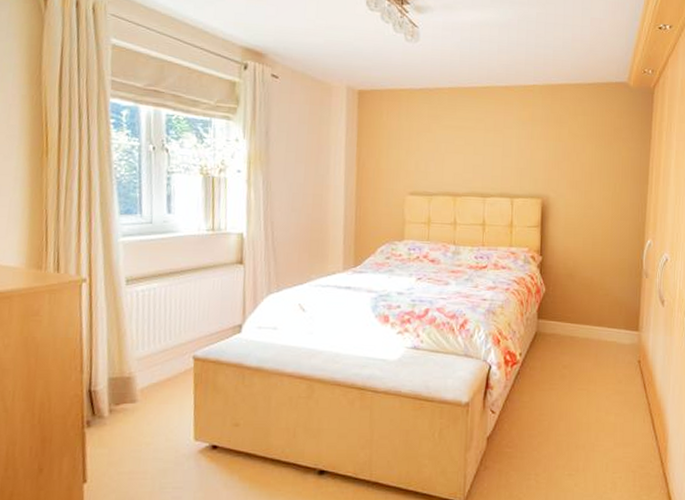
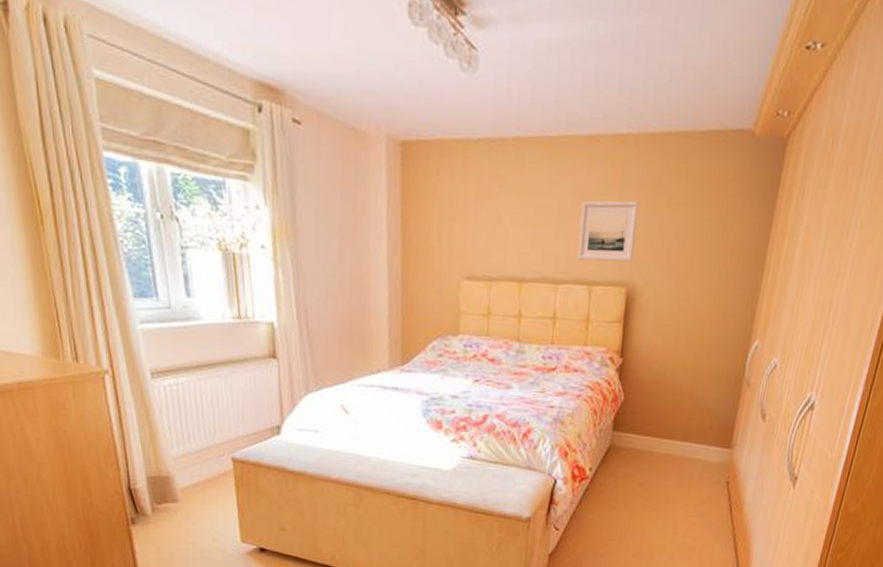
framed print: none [501,133,547,180] -> present [578,200,640,262]

